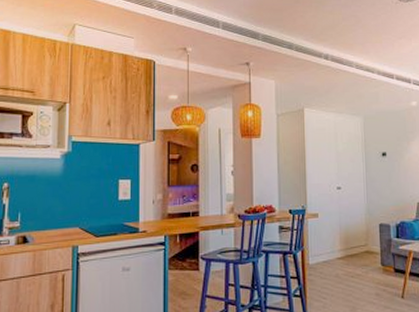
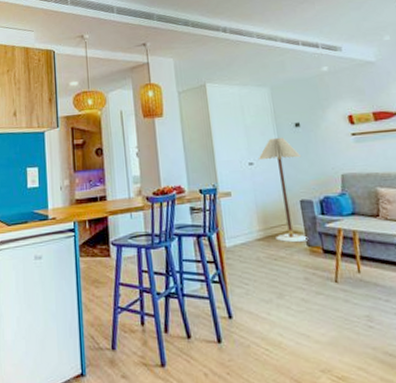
floor lamp: none [346,165,385,261] -> present [258,137,309,242]

